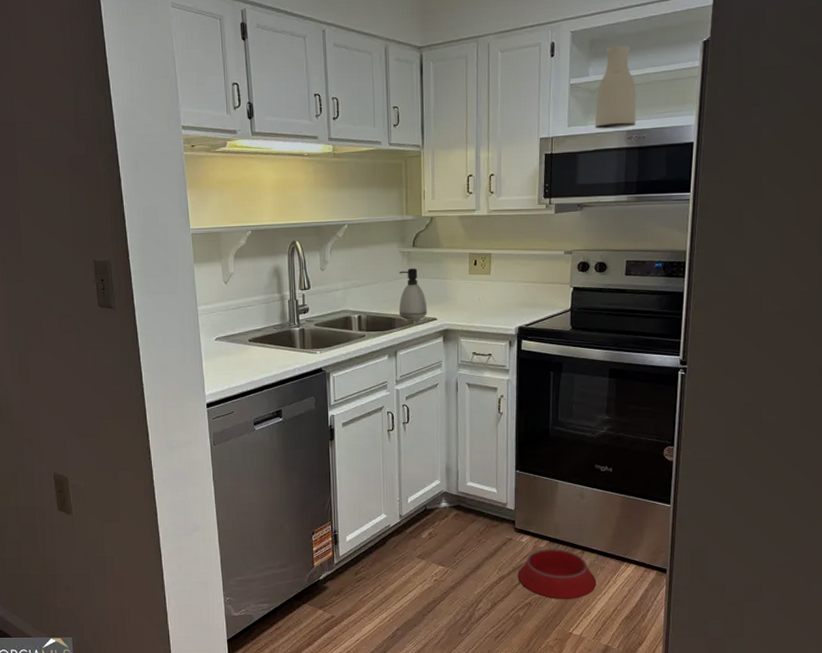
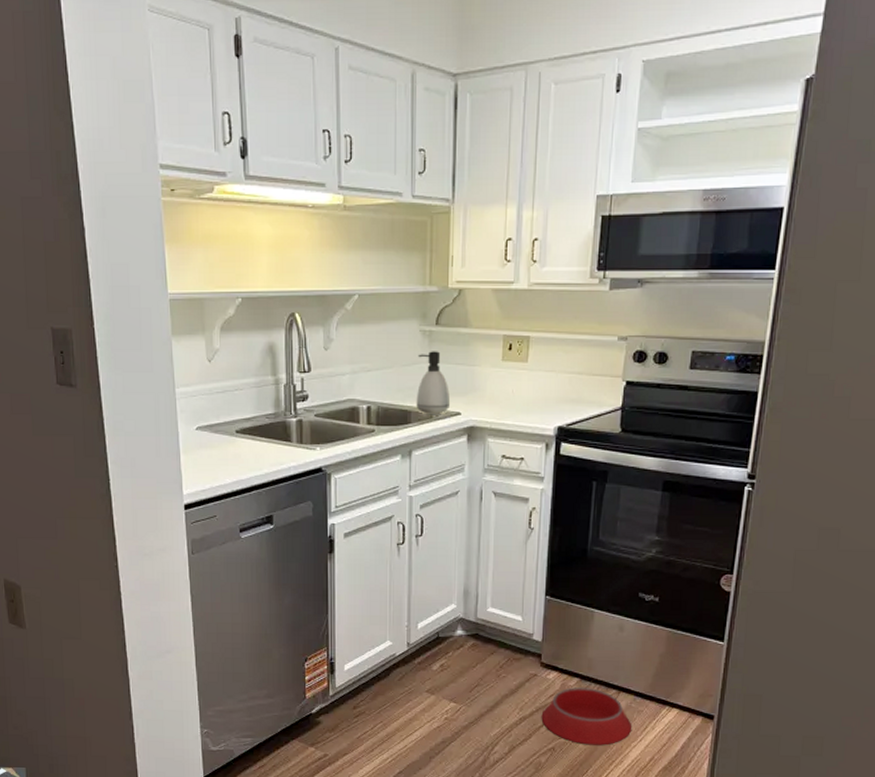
ceramic pitcher: present [594,45,637,129] -> none [664,81,719,187]

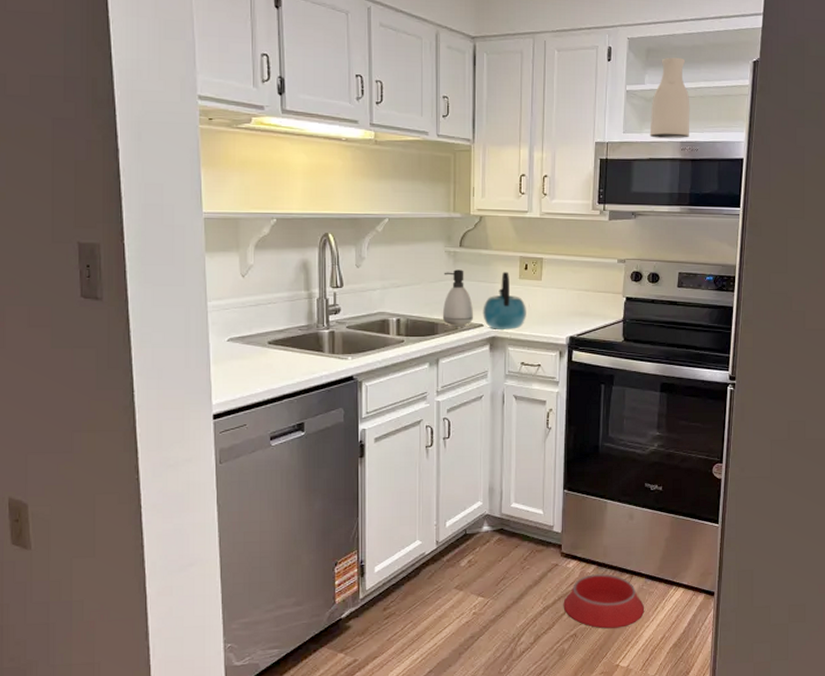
kettle: none [460,352,509,418] -> present [483,271,526,329]
ceramic pitcher: none [664,81,719,187] -> present [649,57,690,139]

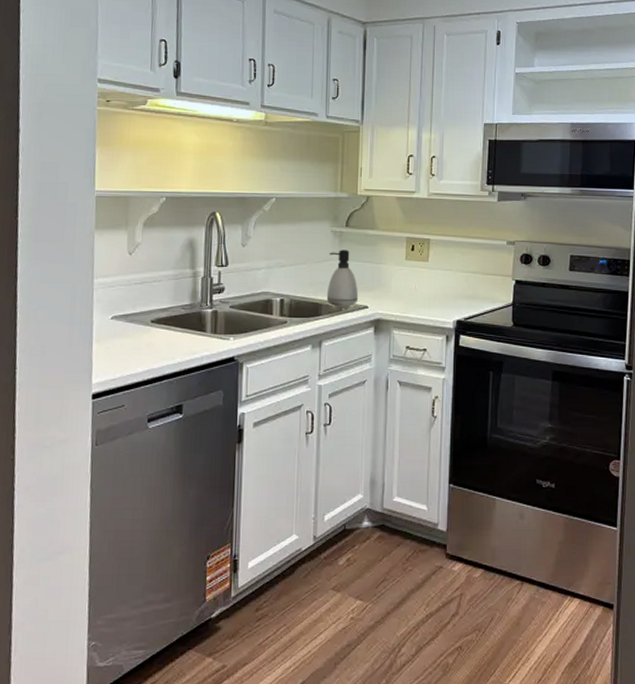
kettle: present [483,271,526,329] -> none [368,252,412,312]
pet bowl: present [563,574,644,629] -> none [448,579,536,642]
ceramic pitcher: present [649,57,690,139] -> none [539,40,581,121]

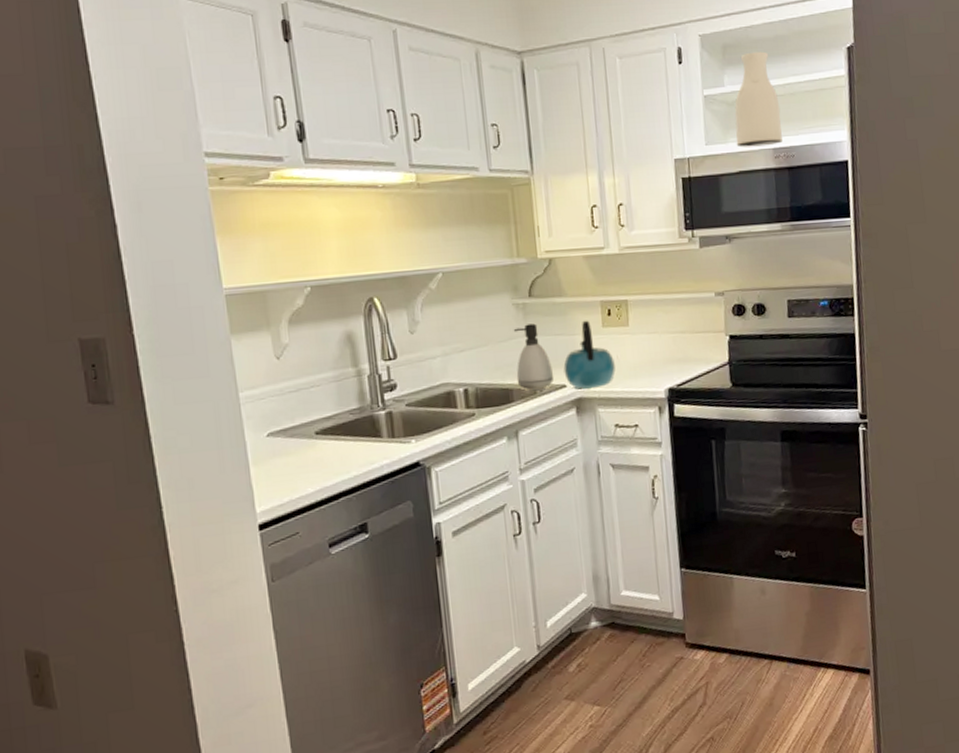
kettle: none [368,252,412,312] -> present [563,320,616,389]
ceramic pitcher: none [539,40,581,121] -> present [735,51,783,148]

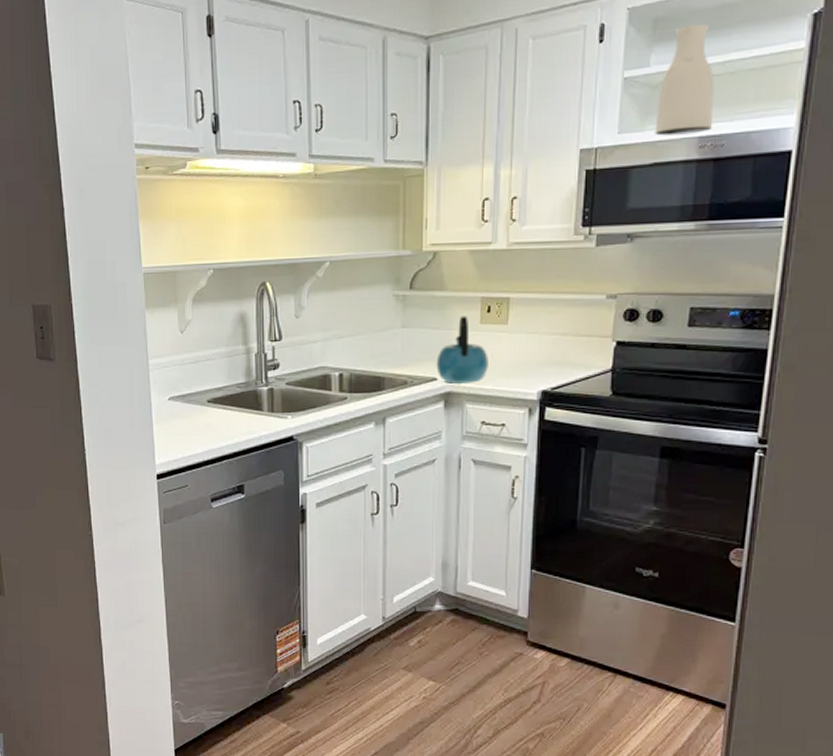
soap dispenser: present [513,323,555,391] -> none [389,316,426,381]

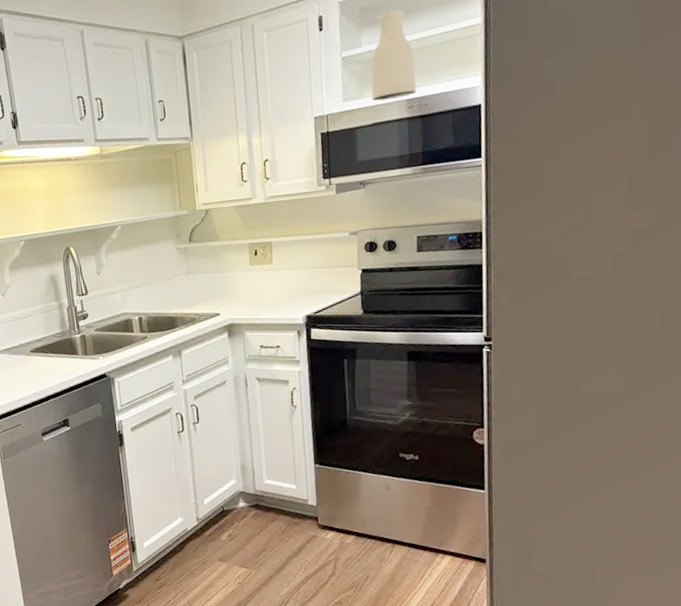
kettle: present [436,315,488,384] -> none [217,259,261,317]

